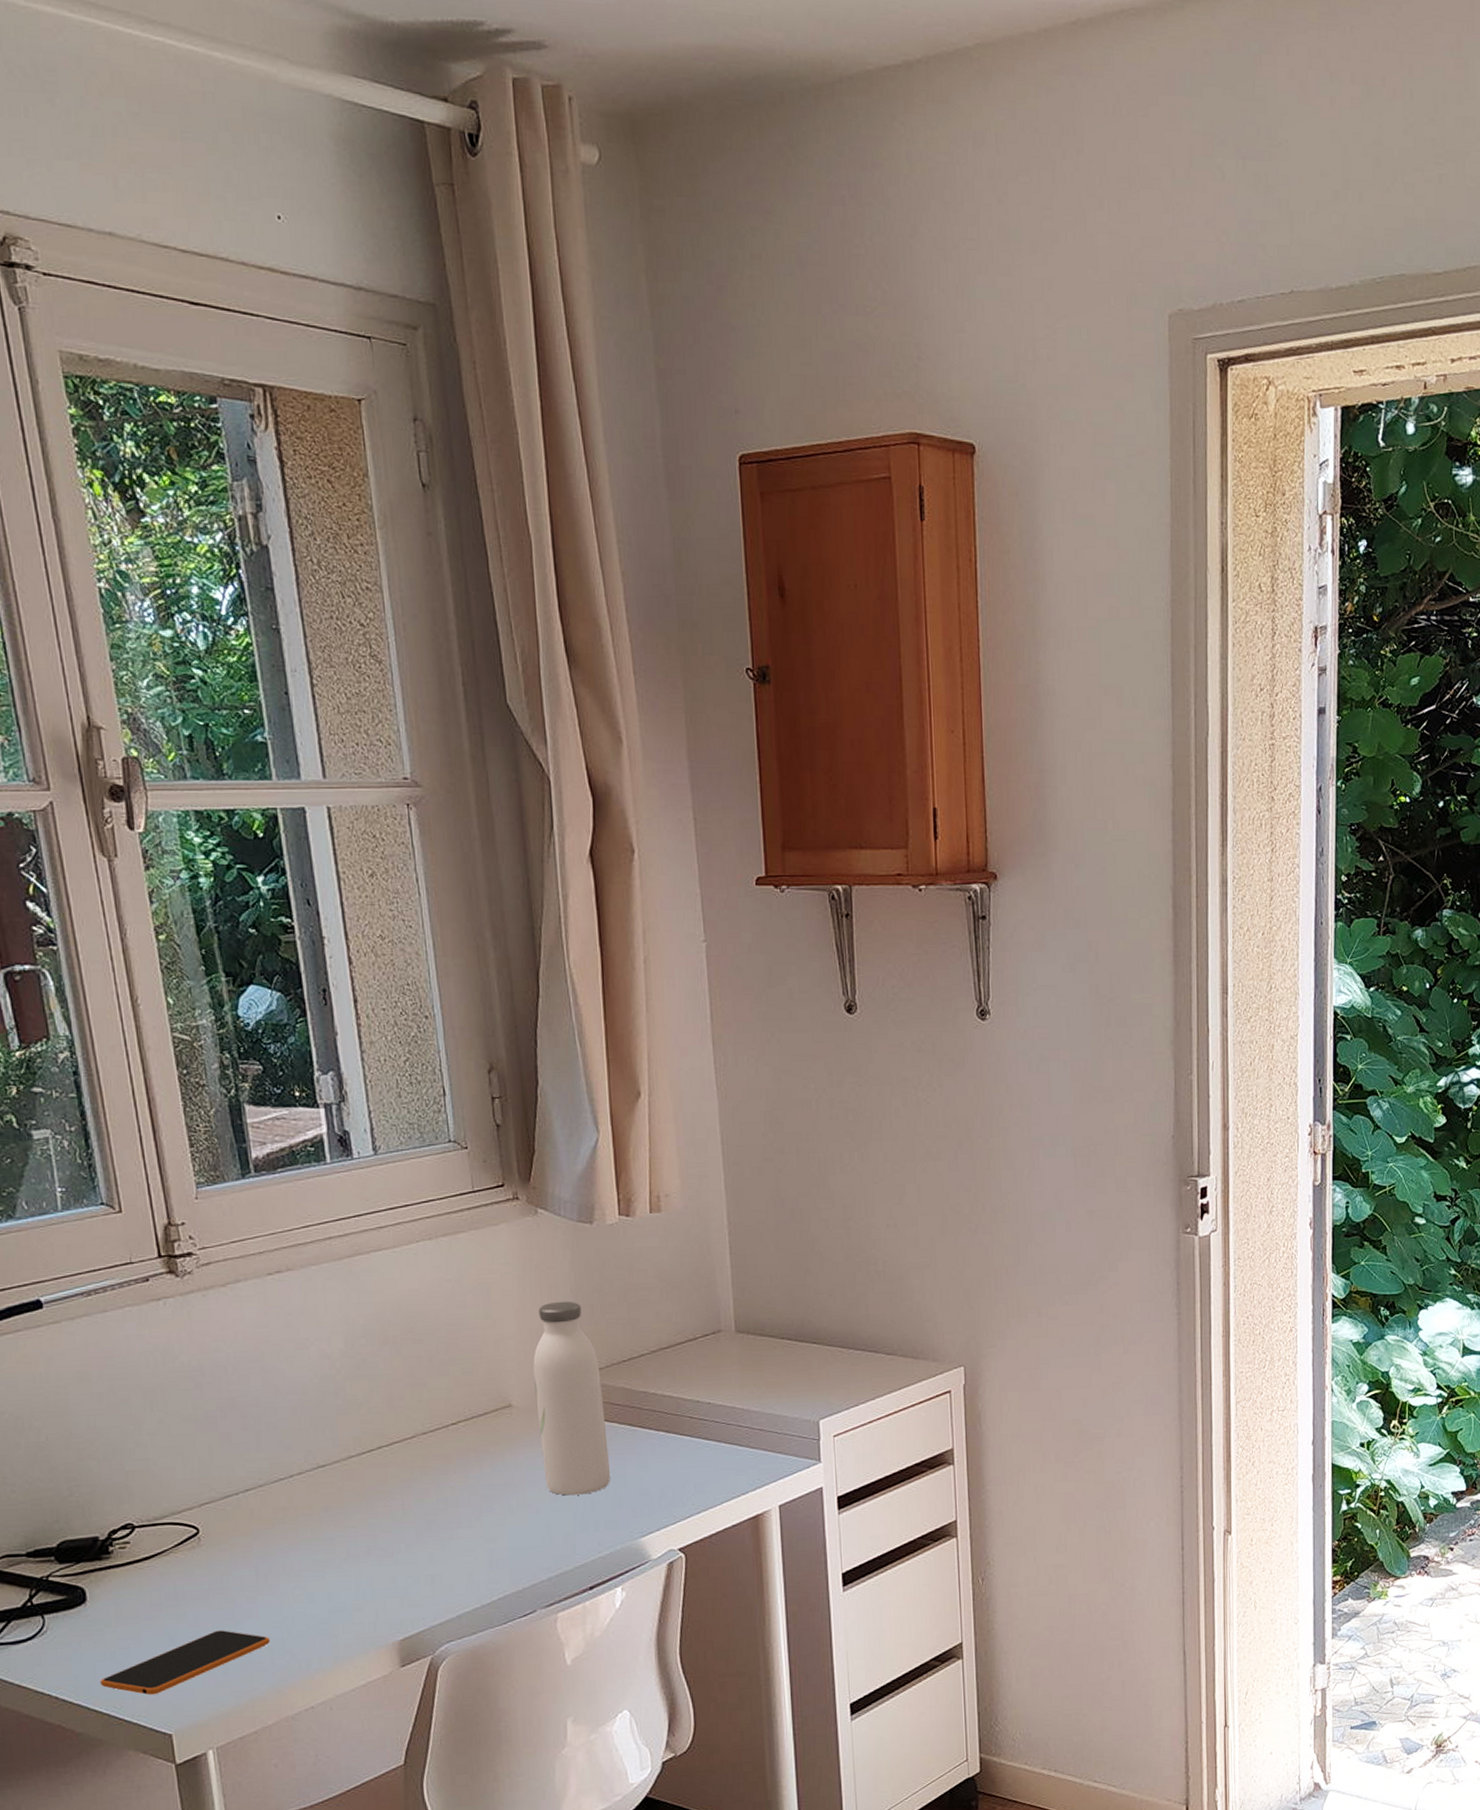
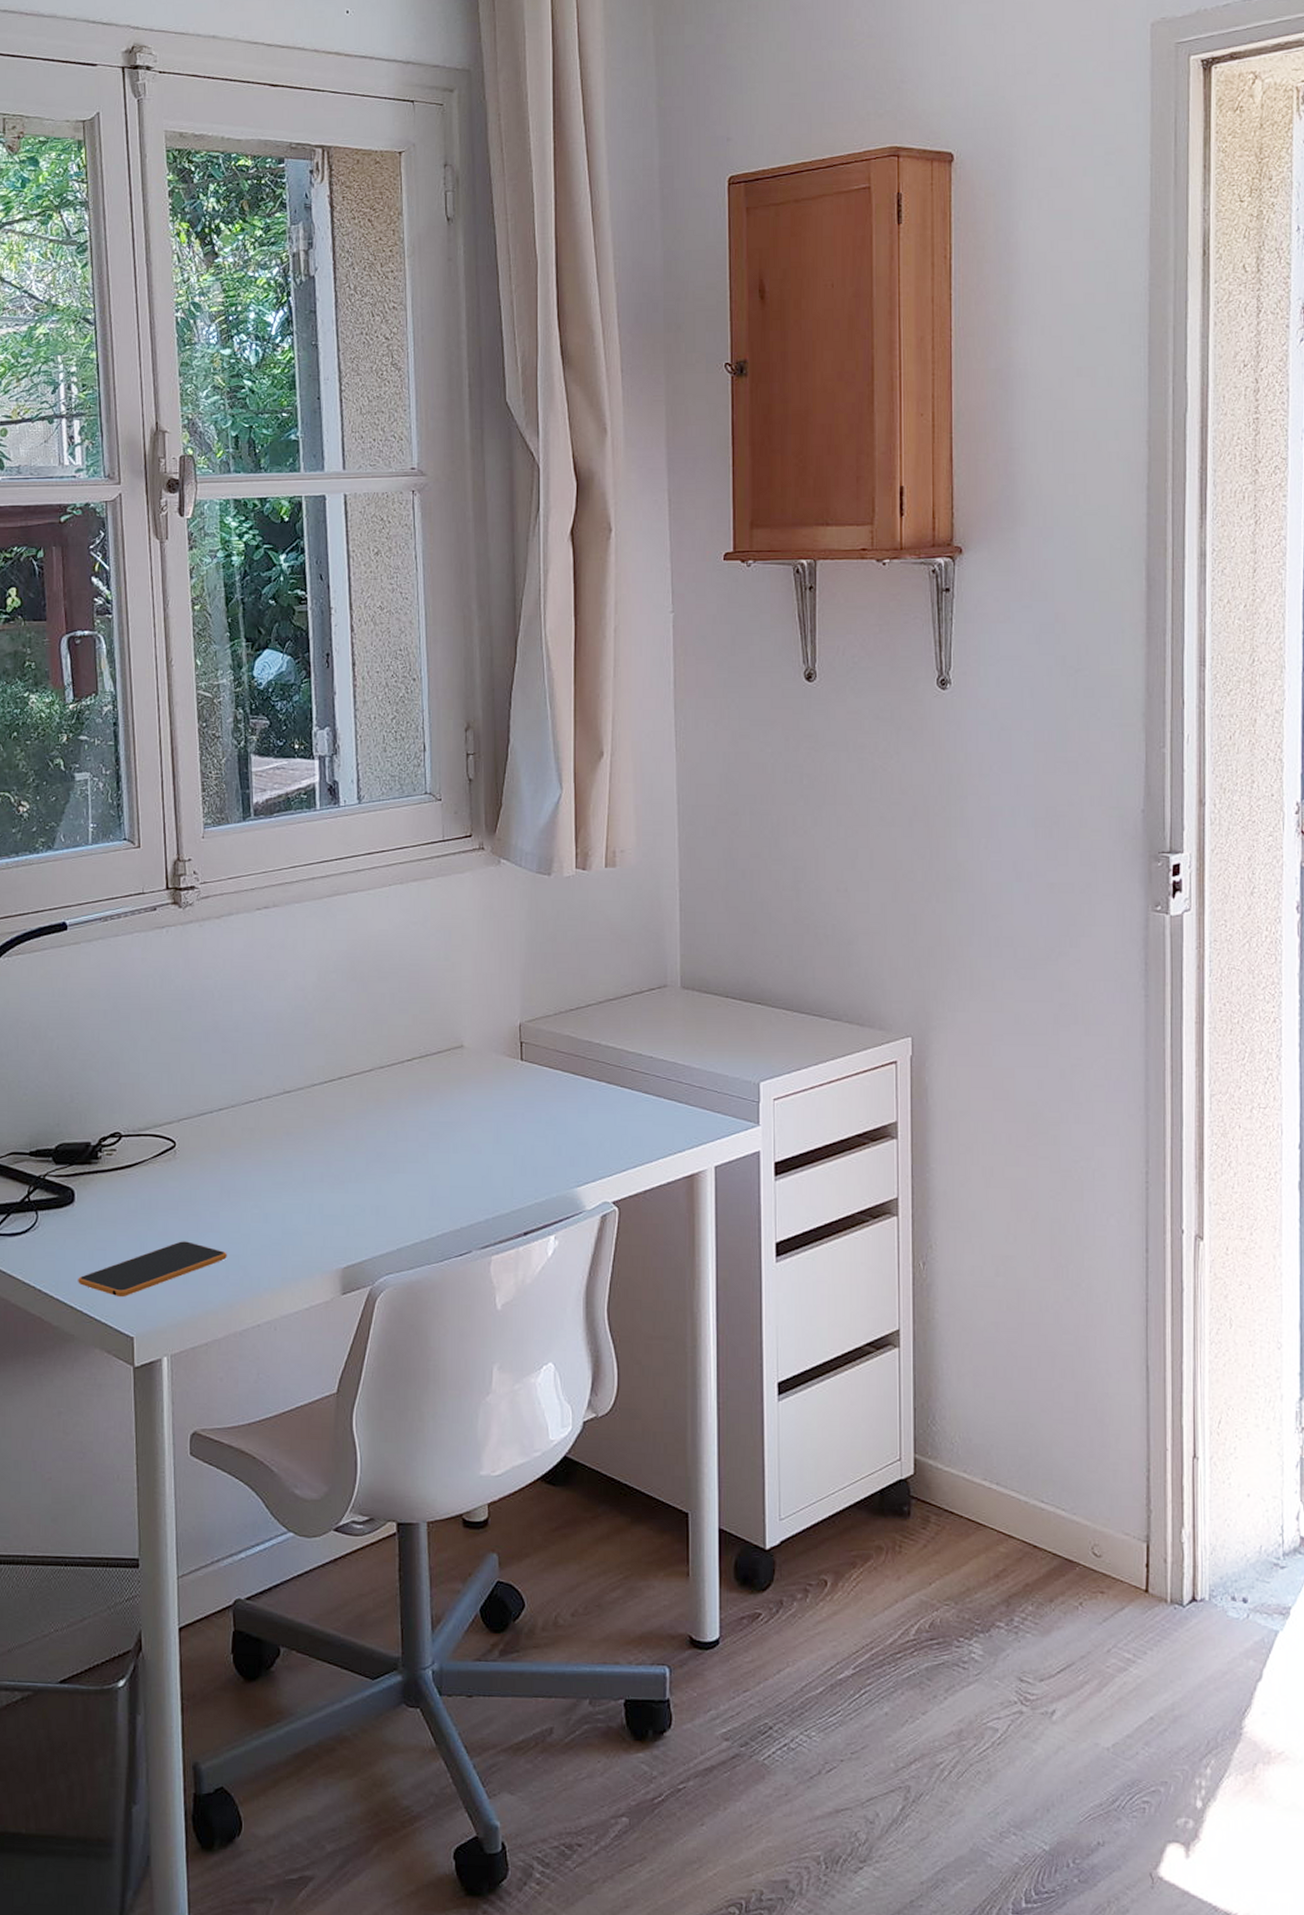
water bottle: present [533,1301,610,1496] -> none [486,948,551,1139]

